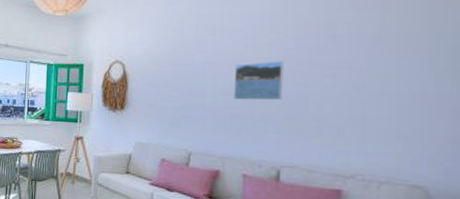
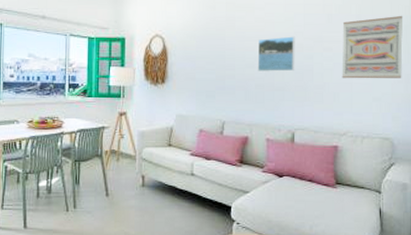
wall art: none [349,33,450,113] -> present [341,15,403,79]

